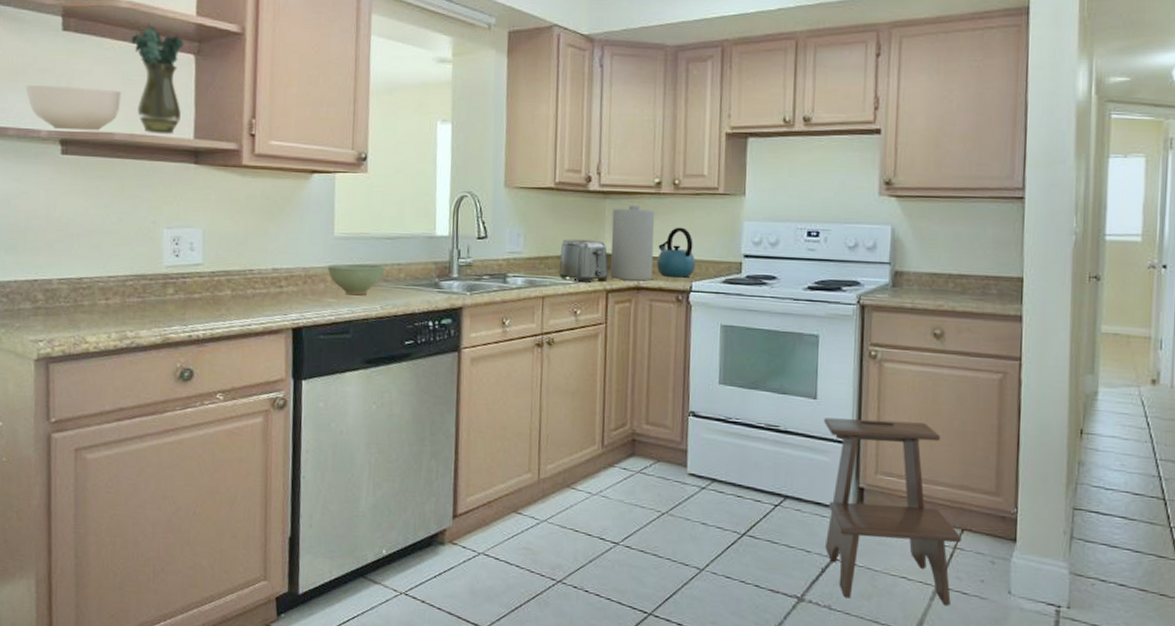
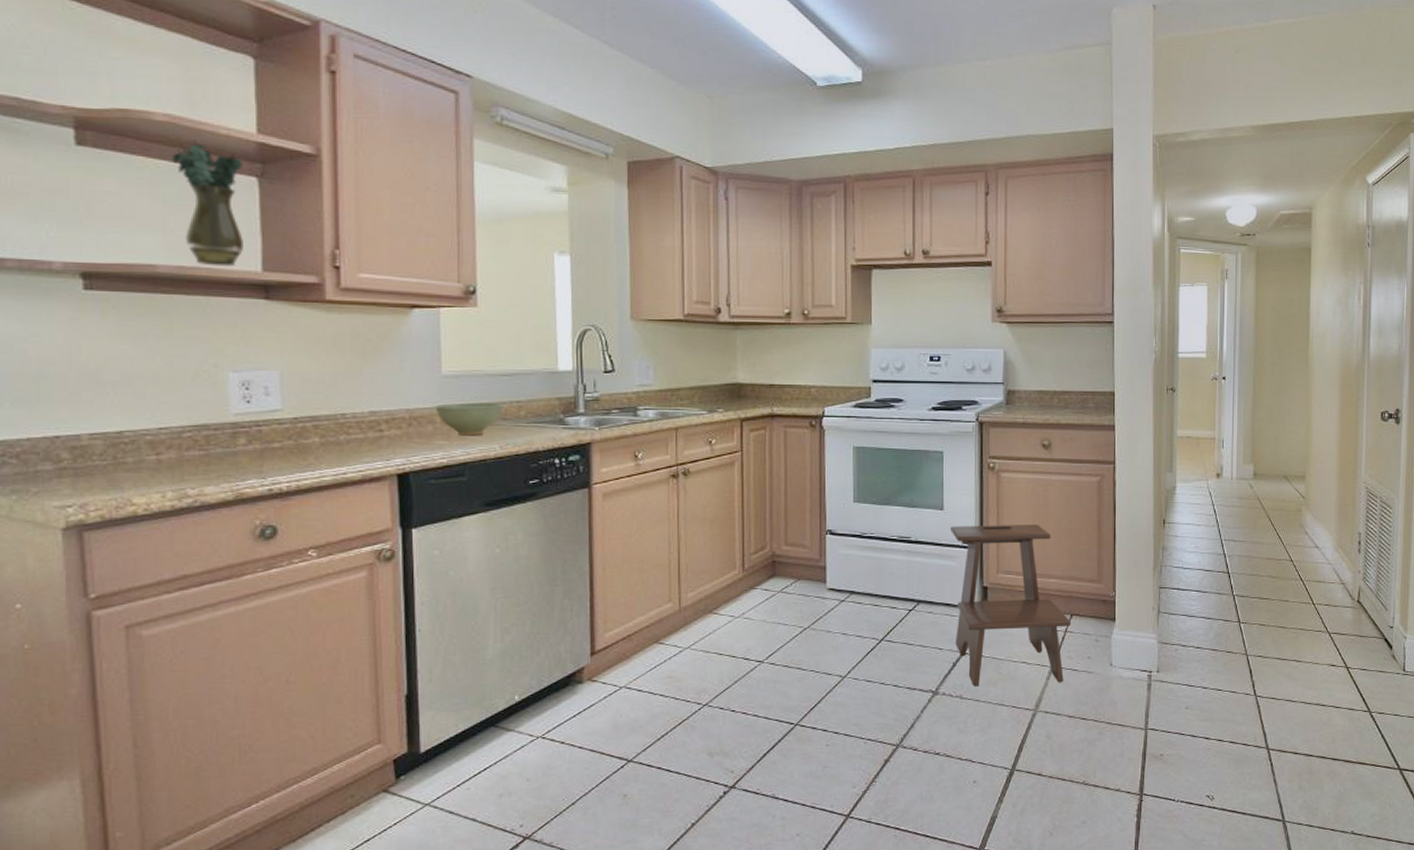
bowl: present [25,85,122,131] -> none [27,208,163,263]
toaster: present [558,239,608,282] -> none [691,370,742,412]
paper towel holder: present [610,205,655,281] -> none [743,335,786,409]
kettle: present [657,227,695,279] -> none [790,355,827,405]

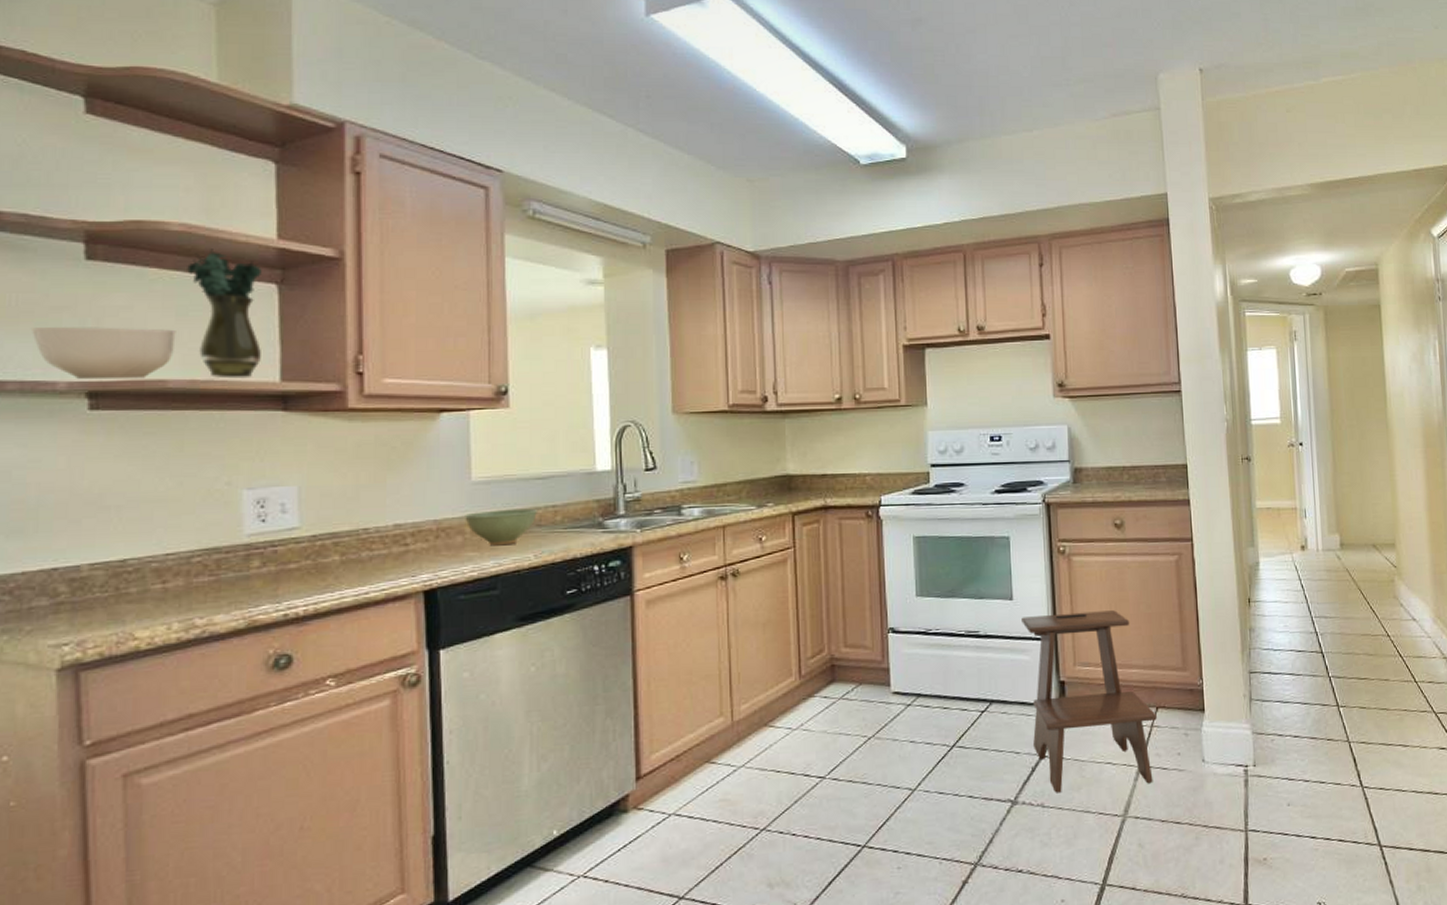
bowl: none [27,208,163,263] -> present [32,327,176,380]

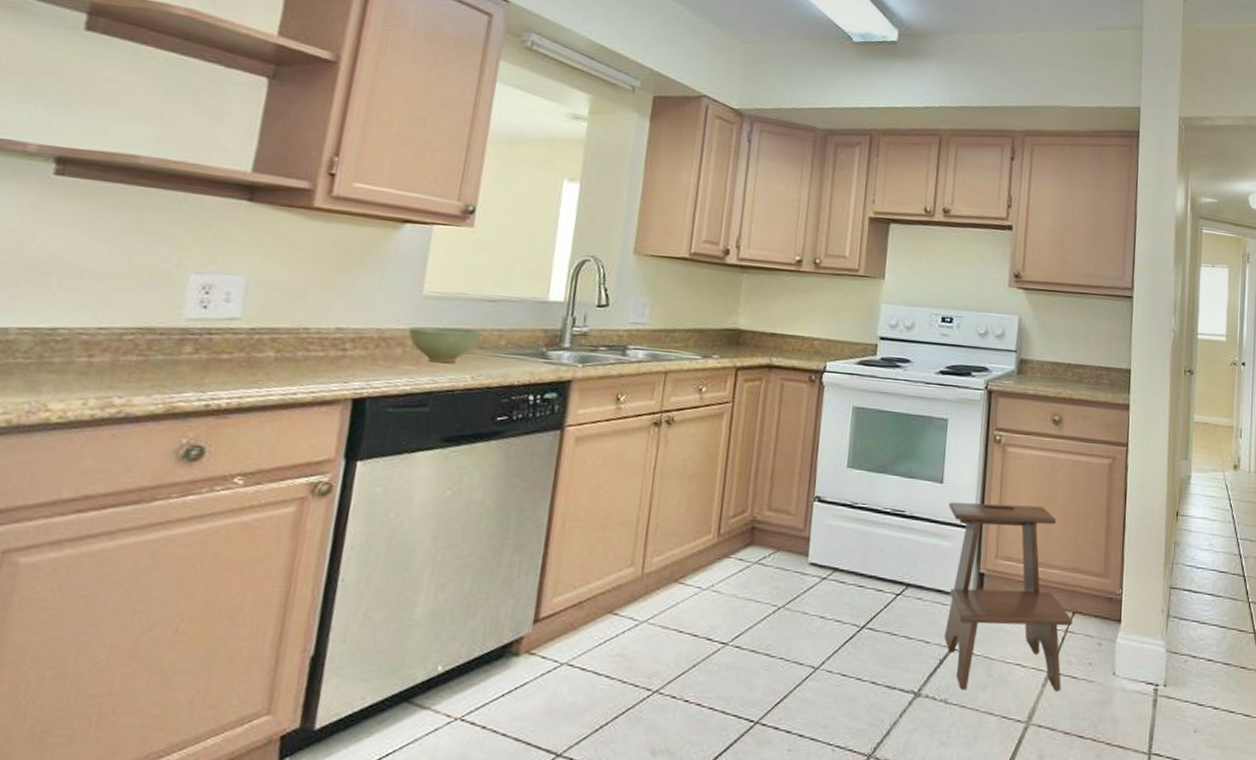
bowl: present [32,327,176,380] -> none [14,88,159,152]
vase: present [187,249,262,379] -> none [176,36,256,165]

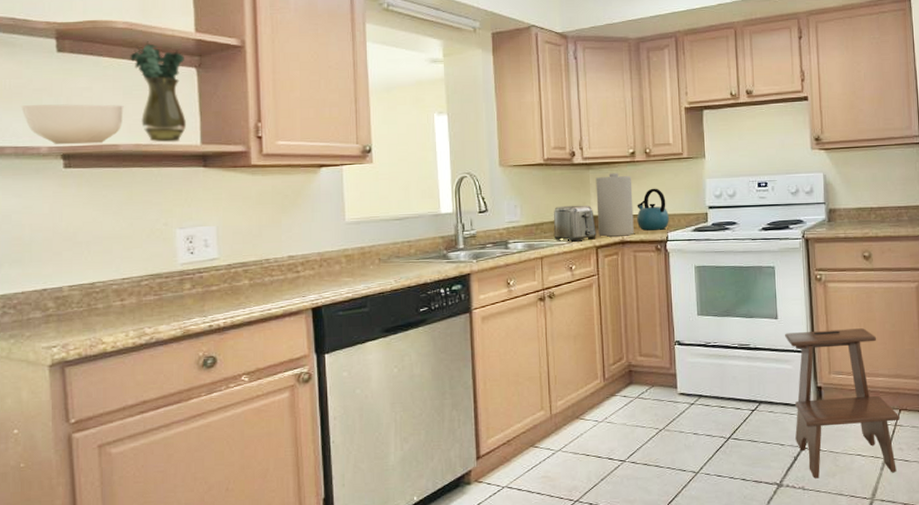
bowl: none [14,88,159,152] -> present [21,104,124,145]
vase: none [176,36,256,165] -> present [130,41,186,143]
bowl: present [408,326,484,363] -> none [341,243,397,273]
toaster: none [685,312,740,359] -> present [553,205,596,242]
paper towel holder: none [742,281,793,360] -> present [596,173,634,237]
kettle: none [791,306,831,358] -> present [637,188,669,232]

